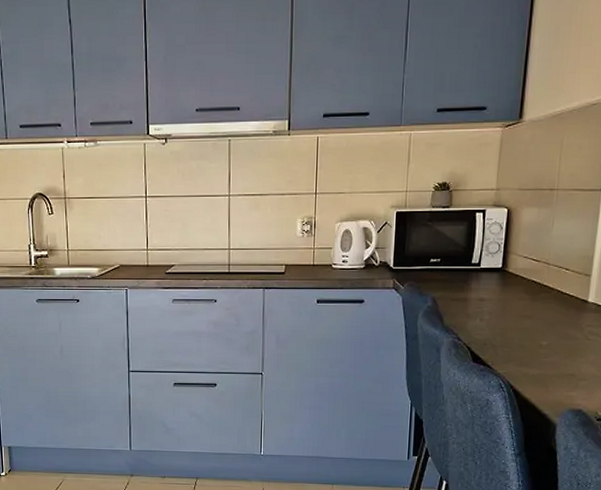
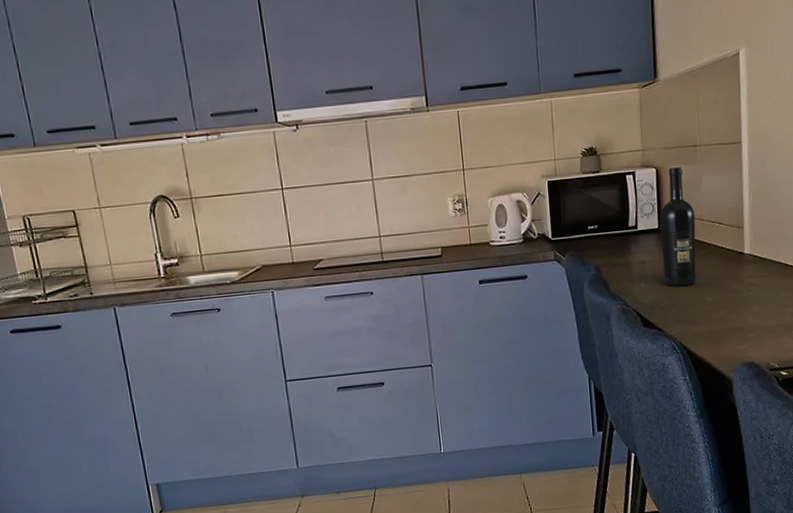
wine bottle: none [501,210,542,326] -> present [659,167,696,287]

